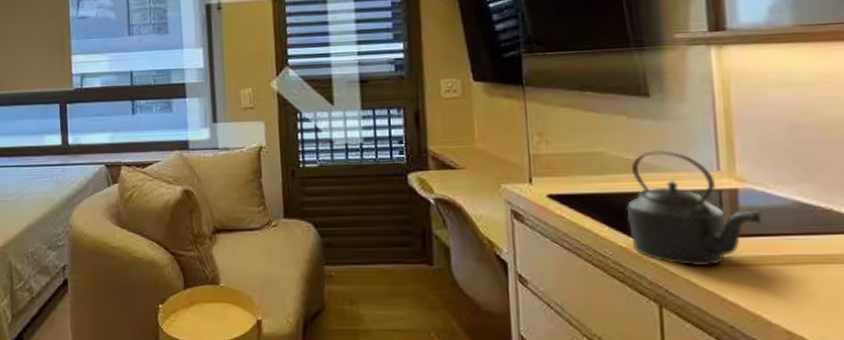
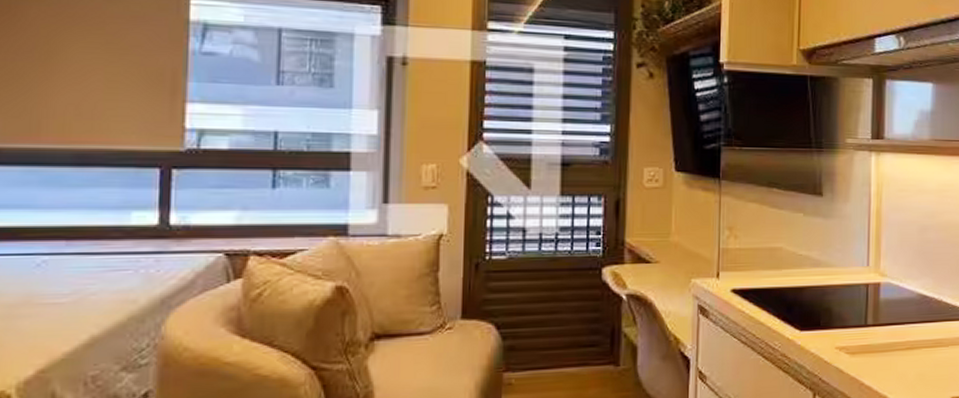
kettle: present [626,149,762,267] -> none [795,246,895,355]

